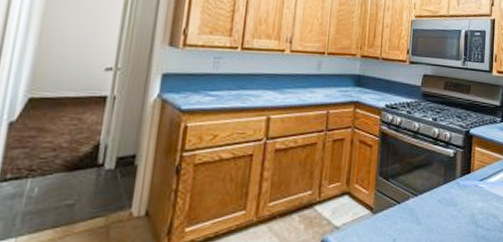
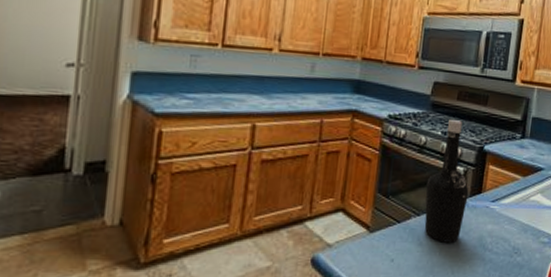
bottle: none [421,106,459,221] -> present [424,118,469,243]

